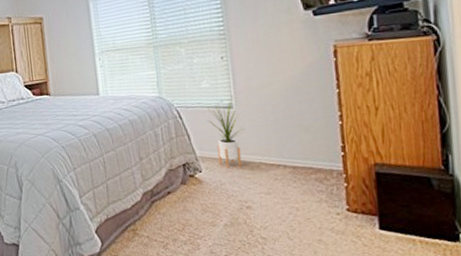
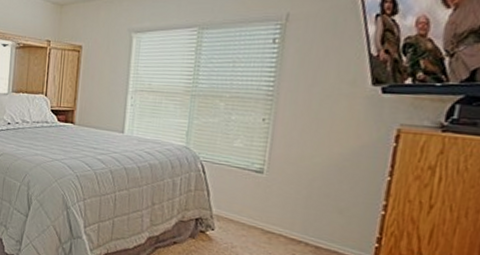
house plant: present [207,103,244,168] -> none [232,166,271,234]

